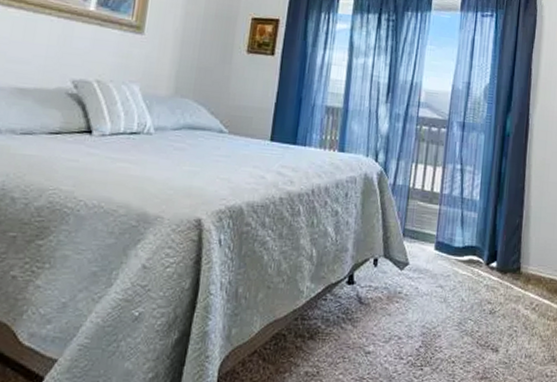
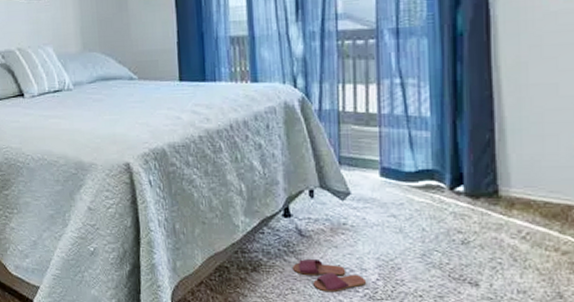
slippers: none [348,326,411,360] -> present [293,258,367,292]

